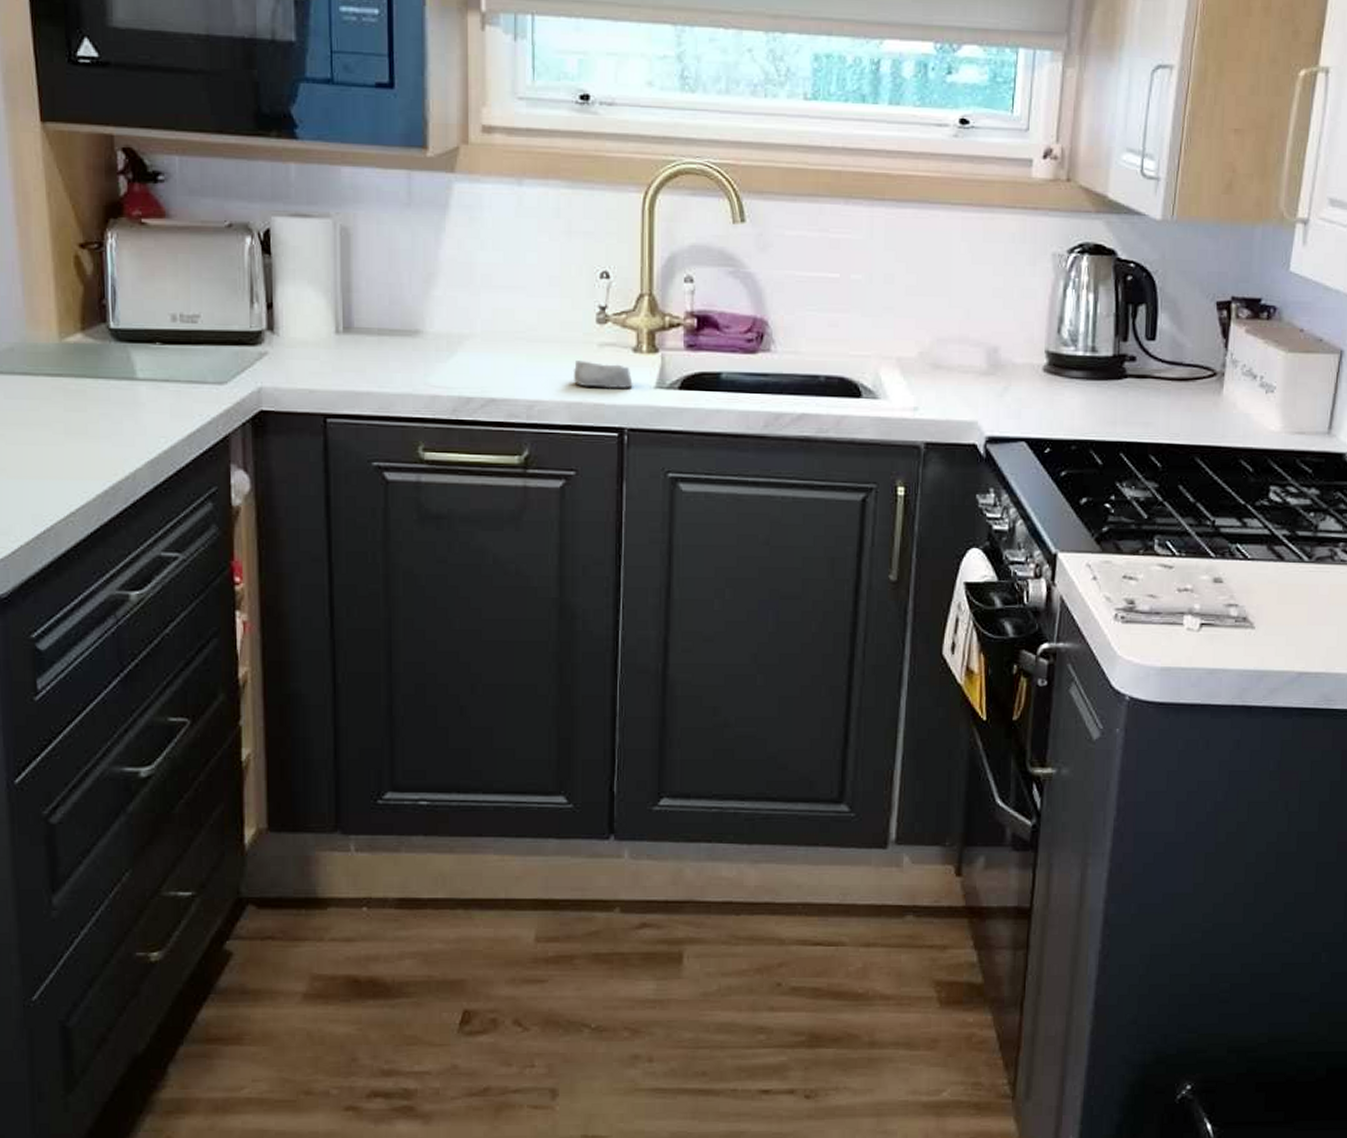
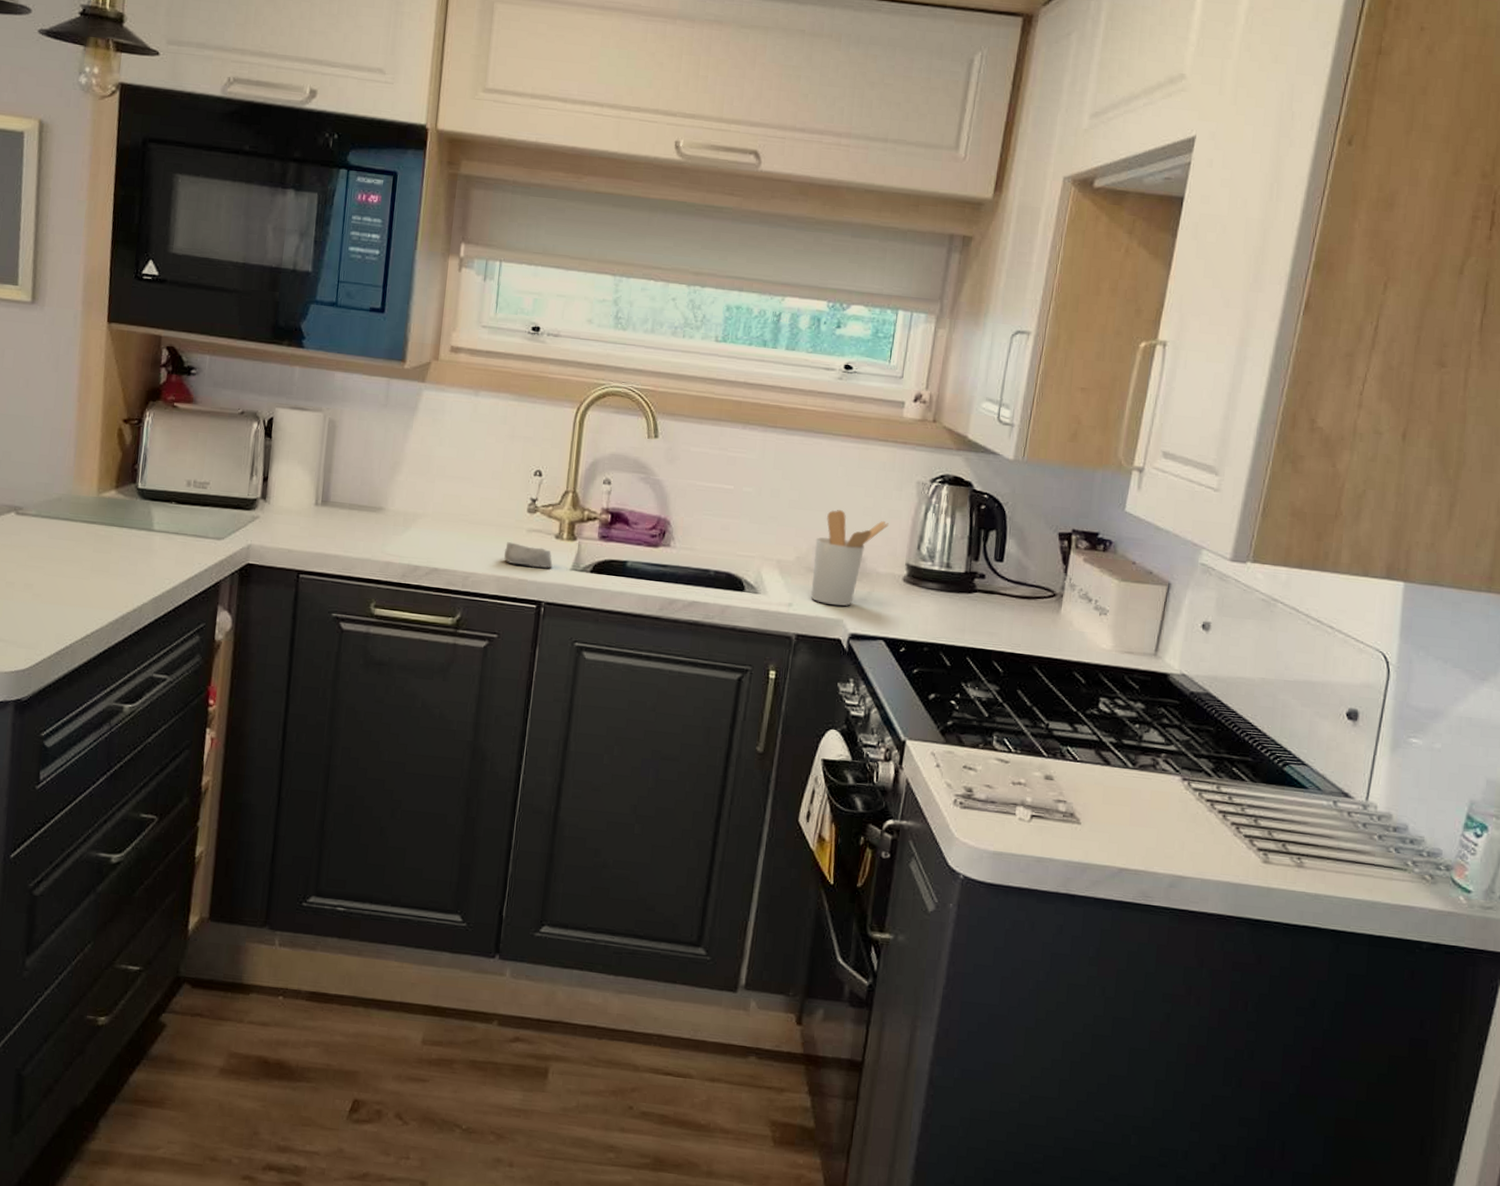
utensil holder: none [938,293,1023,406] -> present [810,510,889,606]

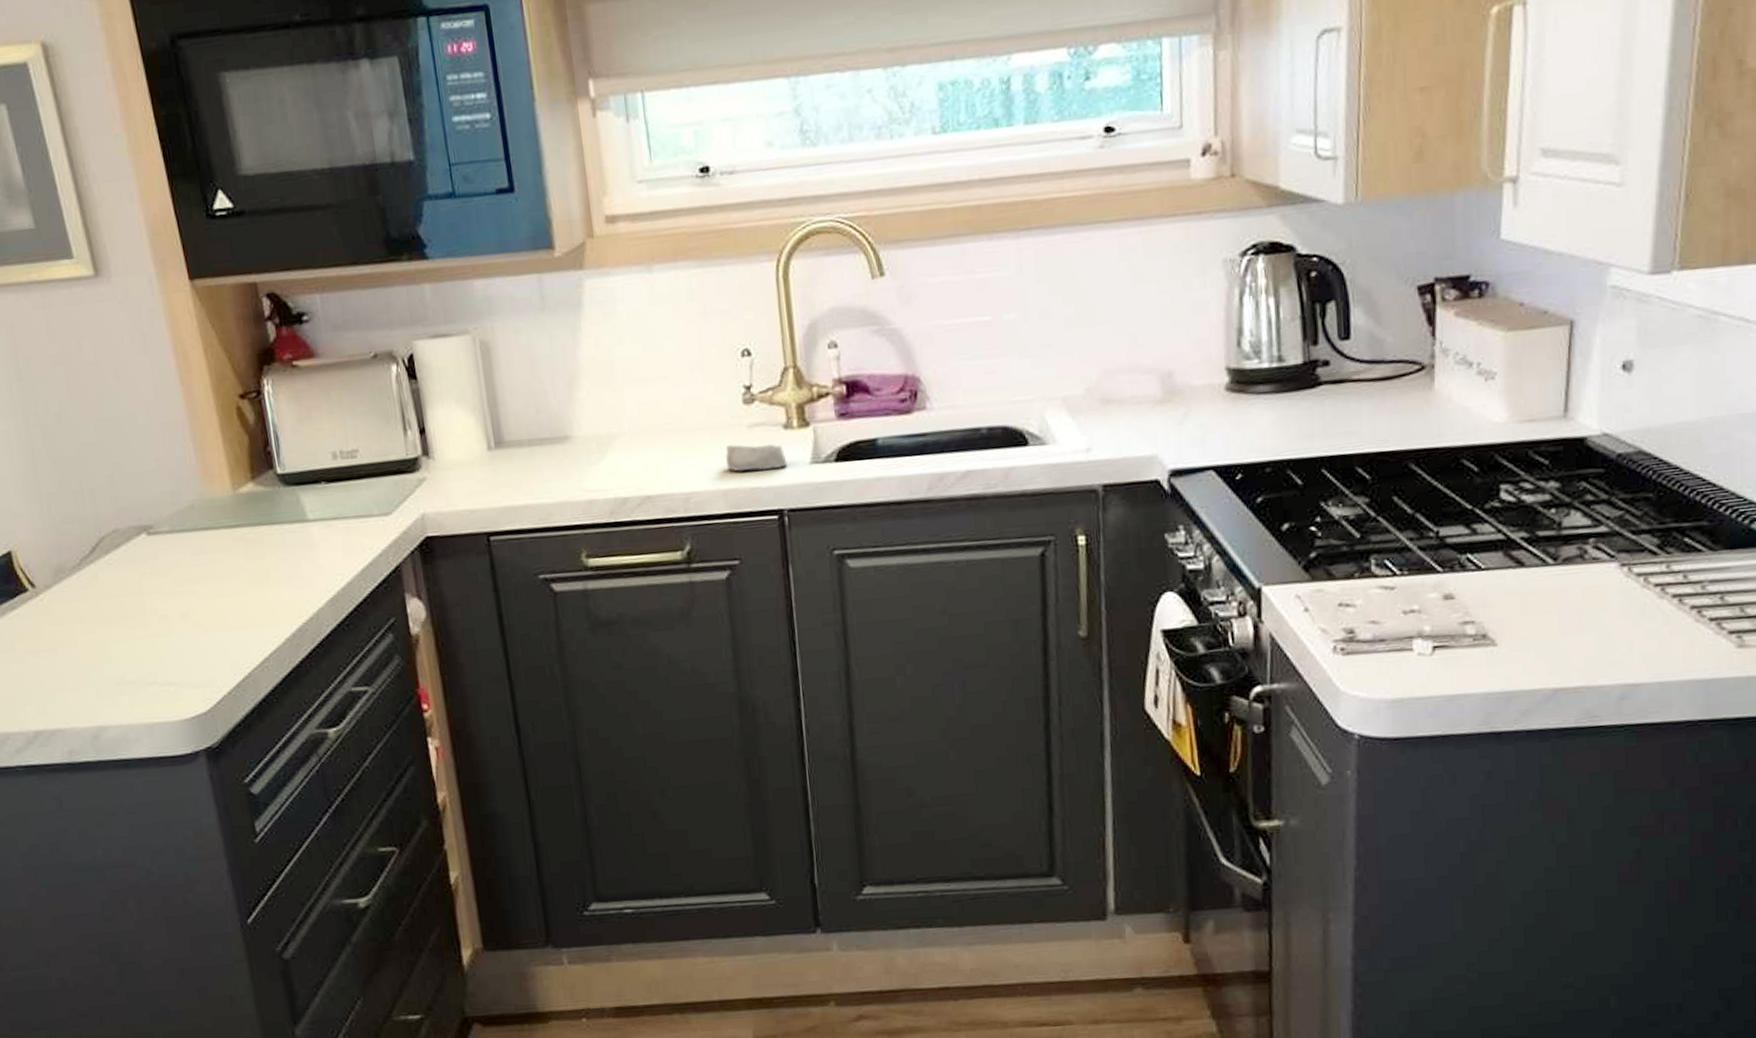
utensil holder: present [810,510,889,606] -> none [1106,317,1196,440]

